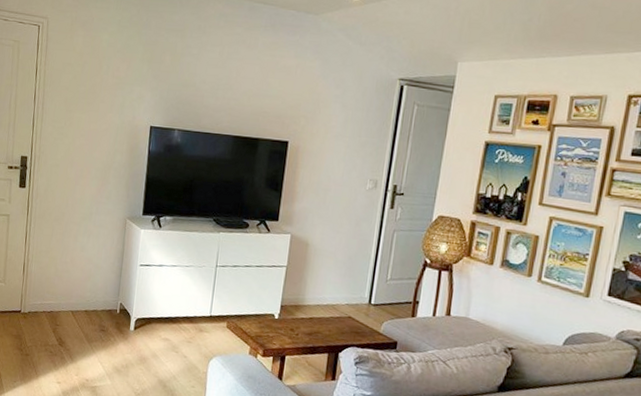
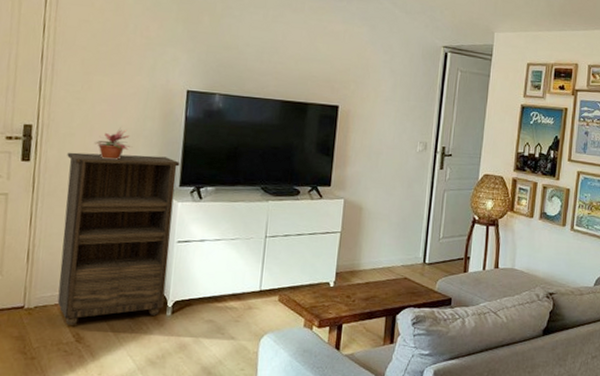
bookshelf: none [45,181,144,331] -> present [57,152,180,325]
potted plant: none [74,159,104,189] -> present [94,127,131,160]

